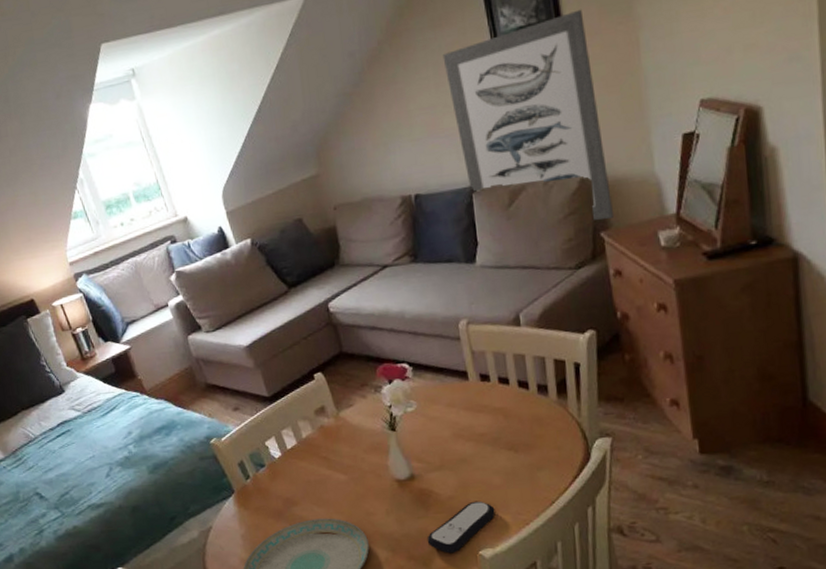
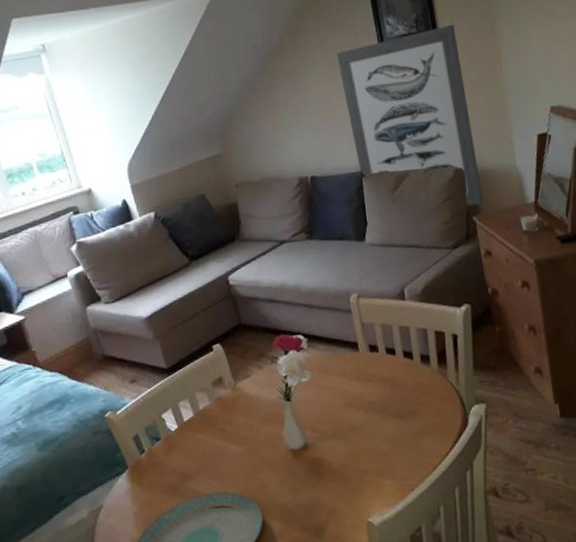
remote control: present [427,501,496,554] -> none [319,468,384,523]

